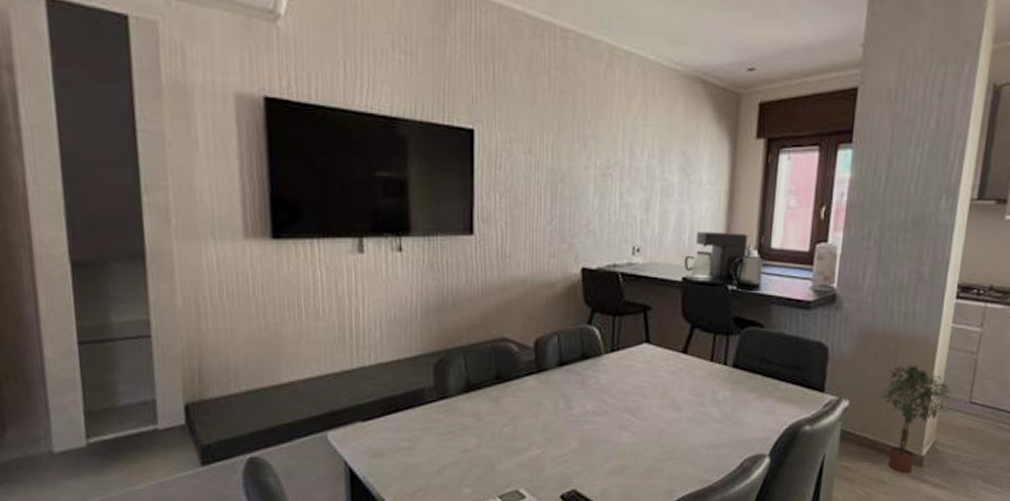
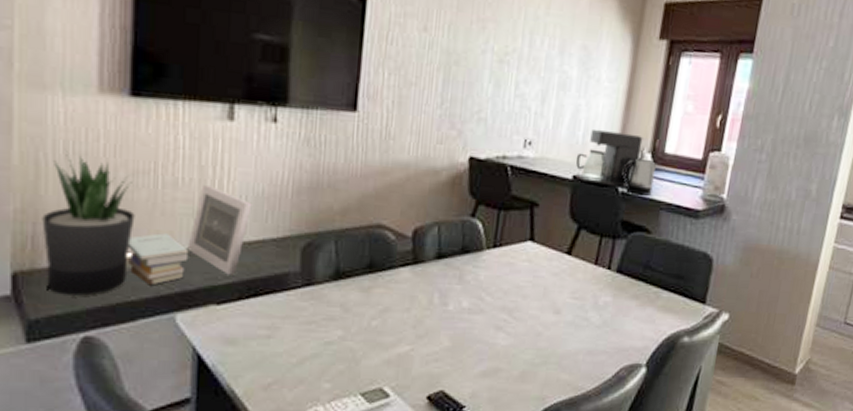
planter: none [205,293,285,421] -> present [42,151,135,296]
books: none [280,360,334,408] -> present [127,233,189,286]
picture frame: none [332,313,386,394] -> present [187,184,252,275]
potted tree: present [880,365,952,473] -> none [759,281,829,391]

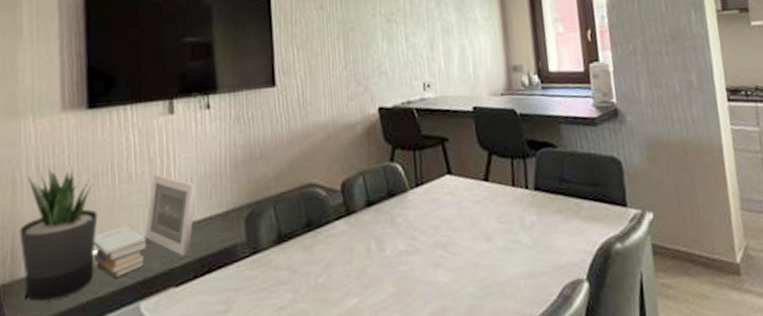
coffee maker: present [575,128,643,189] -> none [471,60,529,113]
kettle: present [622,157,657,196] -> none [515,79,548,114]

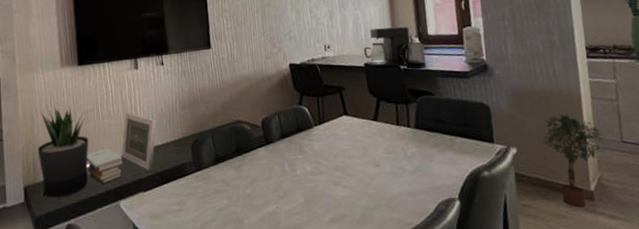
coffee maker: none [471,60,529,113] -> present [363,26,411,68]
kettle: none [515,79,548,114] -> present [399,41,427,69]
potted tree: none [681,169,750,285] -> present [542,114,604,208]

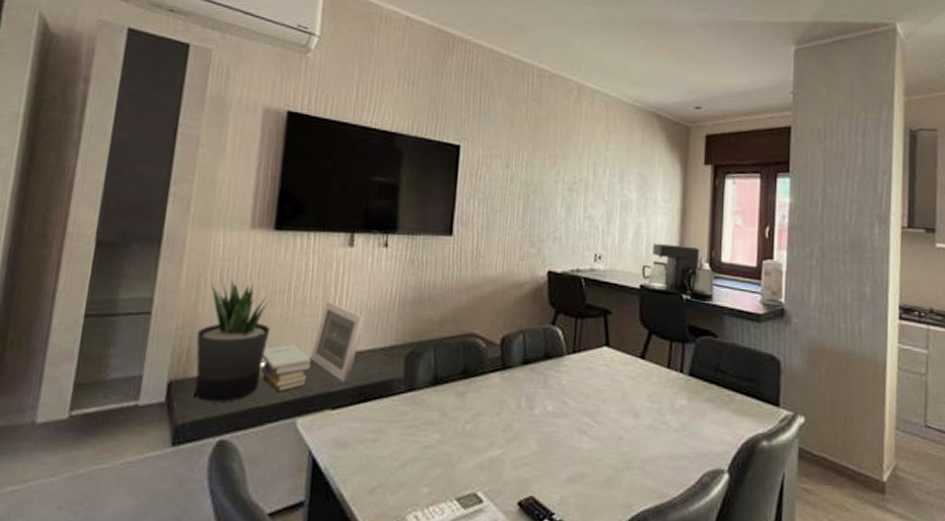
potted tree: present [542,114,604,208] -> none [835,383,906,501]

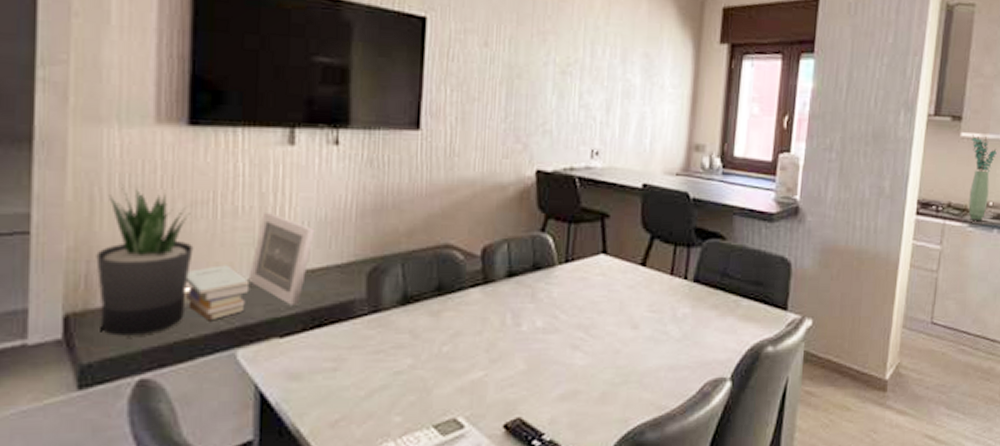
coffee maker: present [641,243,700,296] -> none [644,135,711,195]
kettle: present [684,266,716,302] -> none [692,161,727,201]

